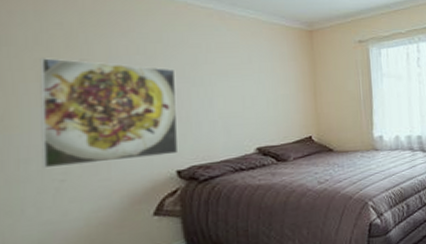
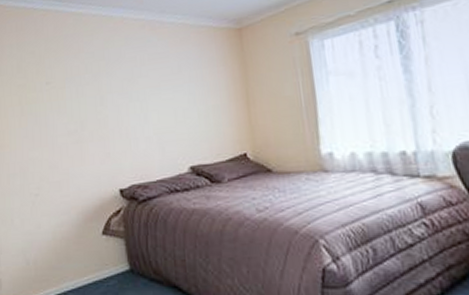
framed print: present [40,58,179,169] -> none [21,83,121,184]

